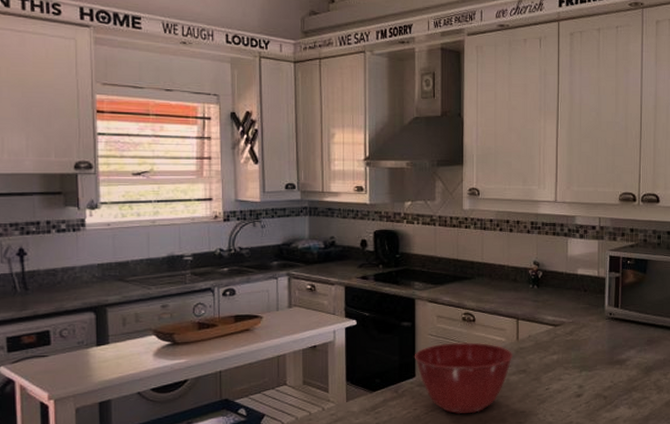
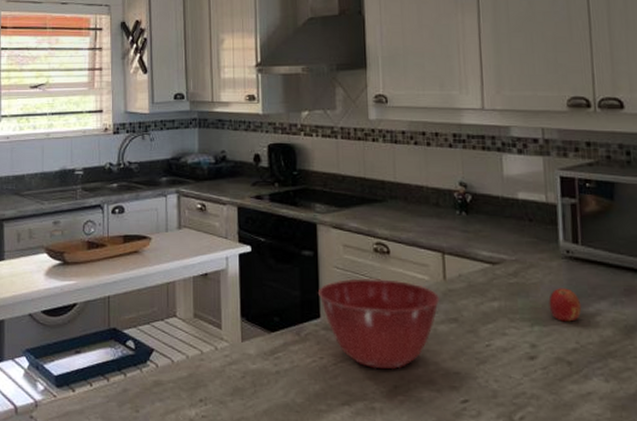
fruit: none [594,342,617,367] -> present [548,288,582,322]

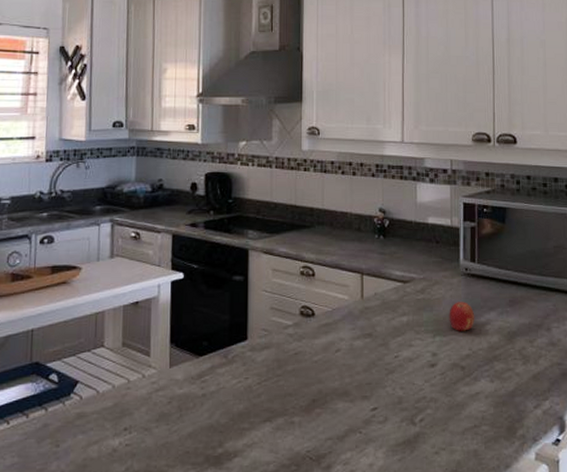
mixing bowl: present [319,278,440,370] -> none [247,300,357,385]

